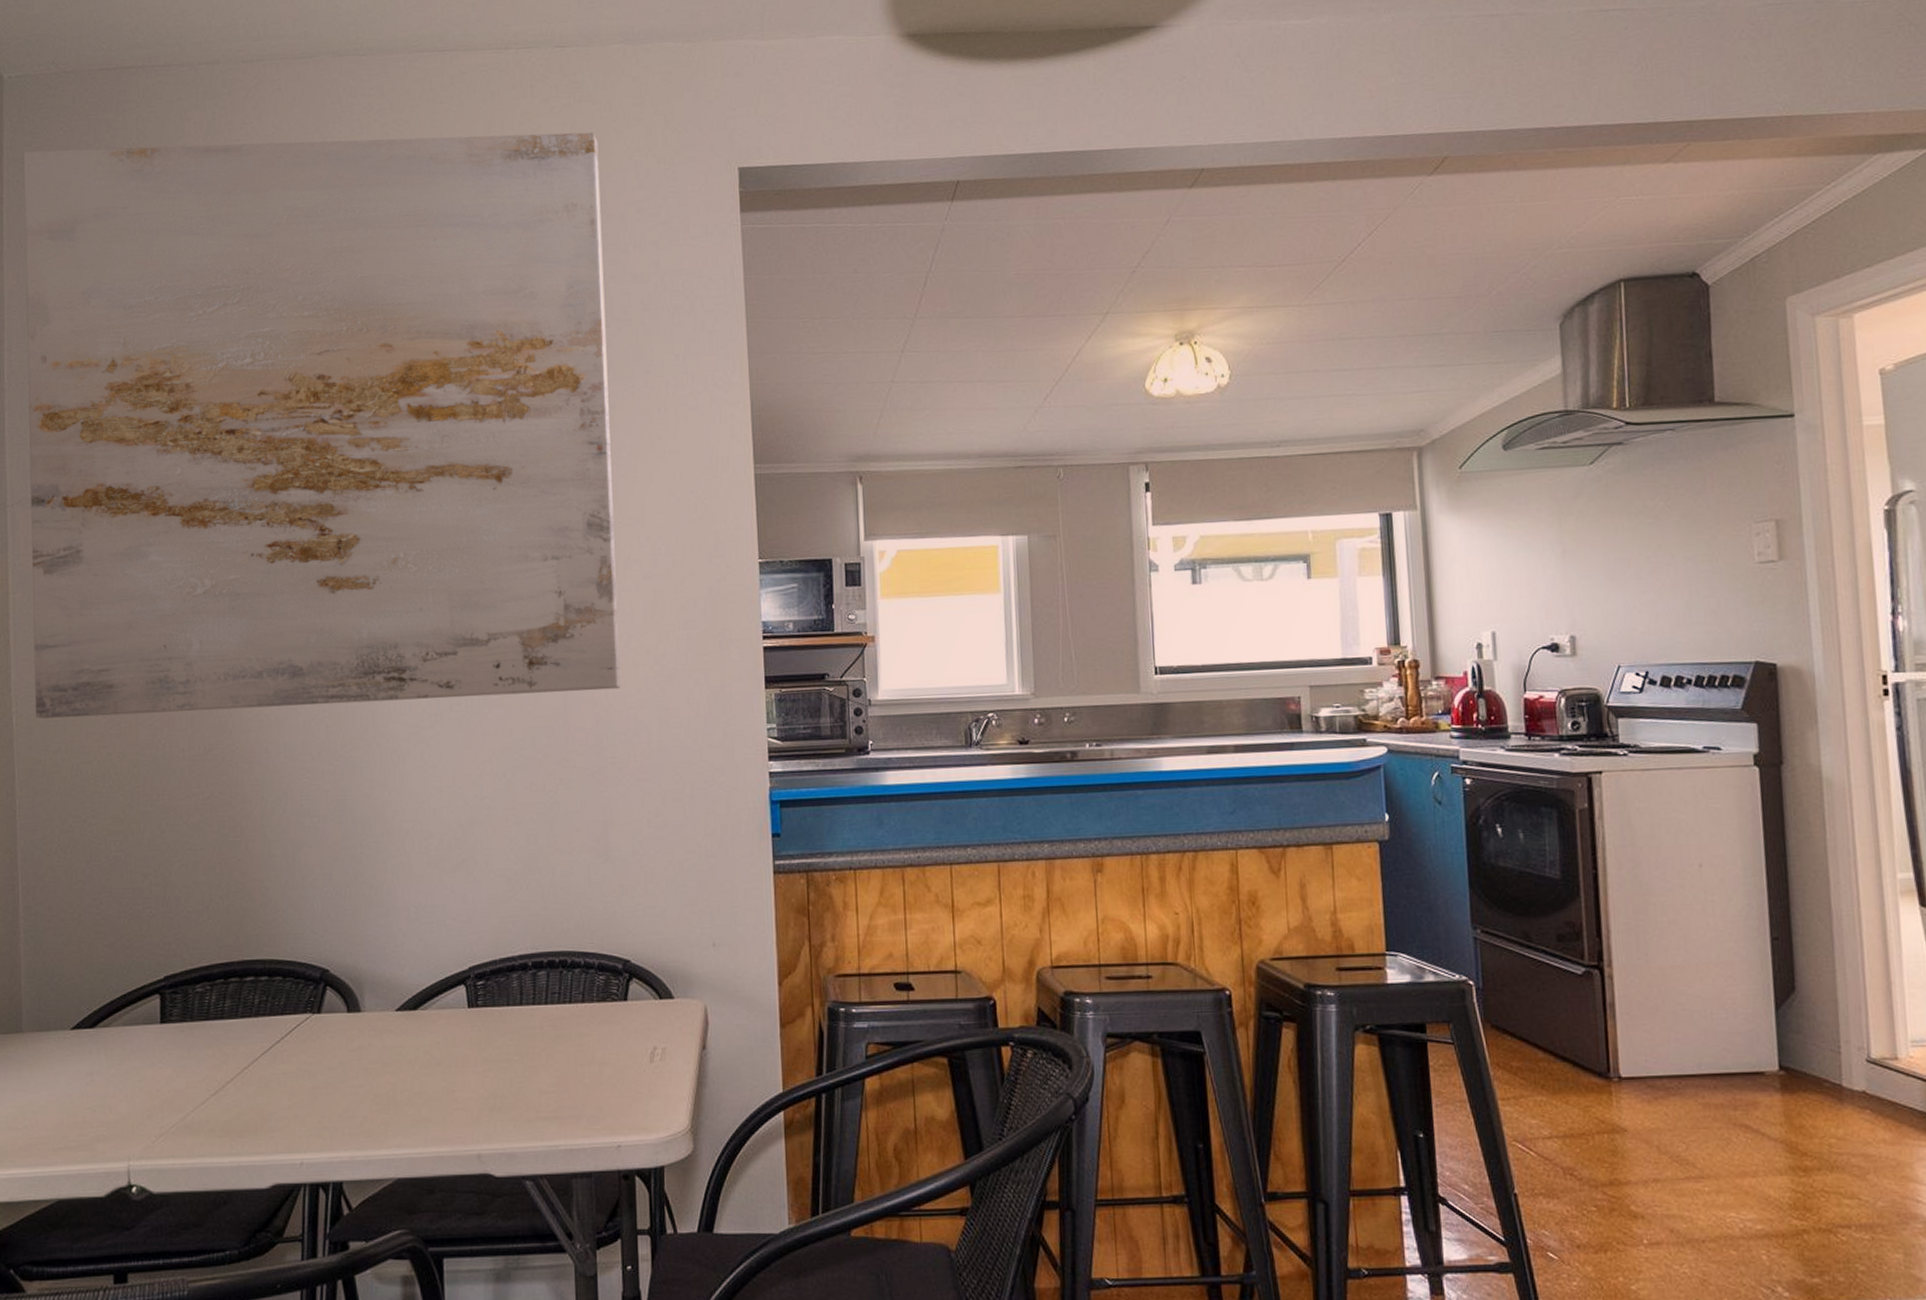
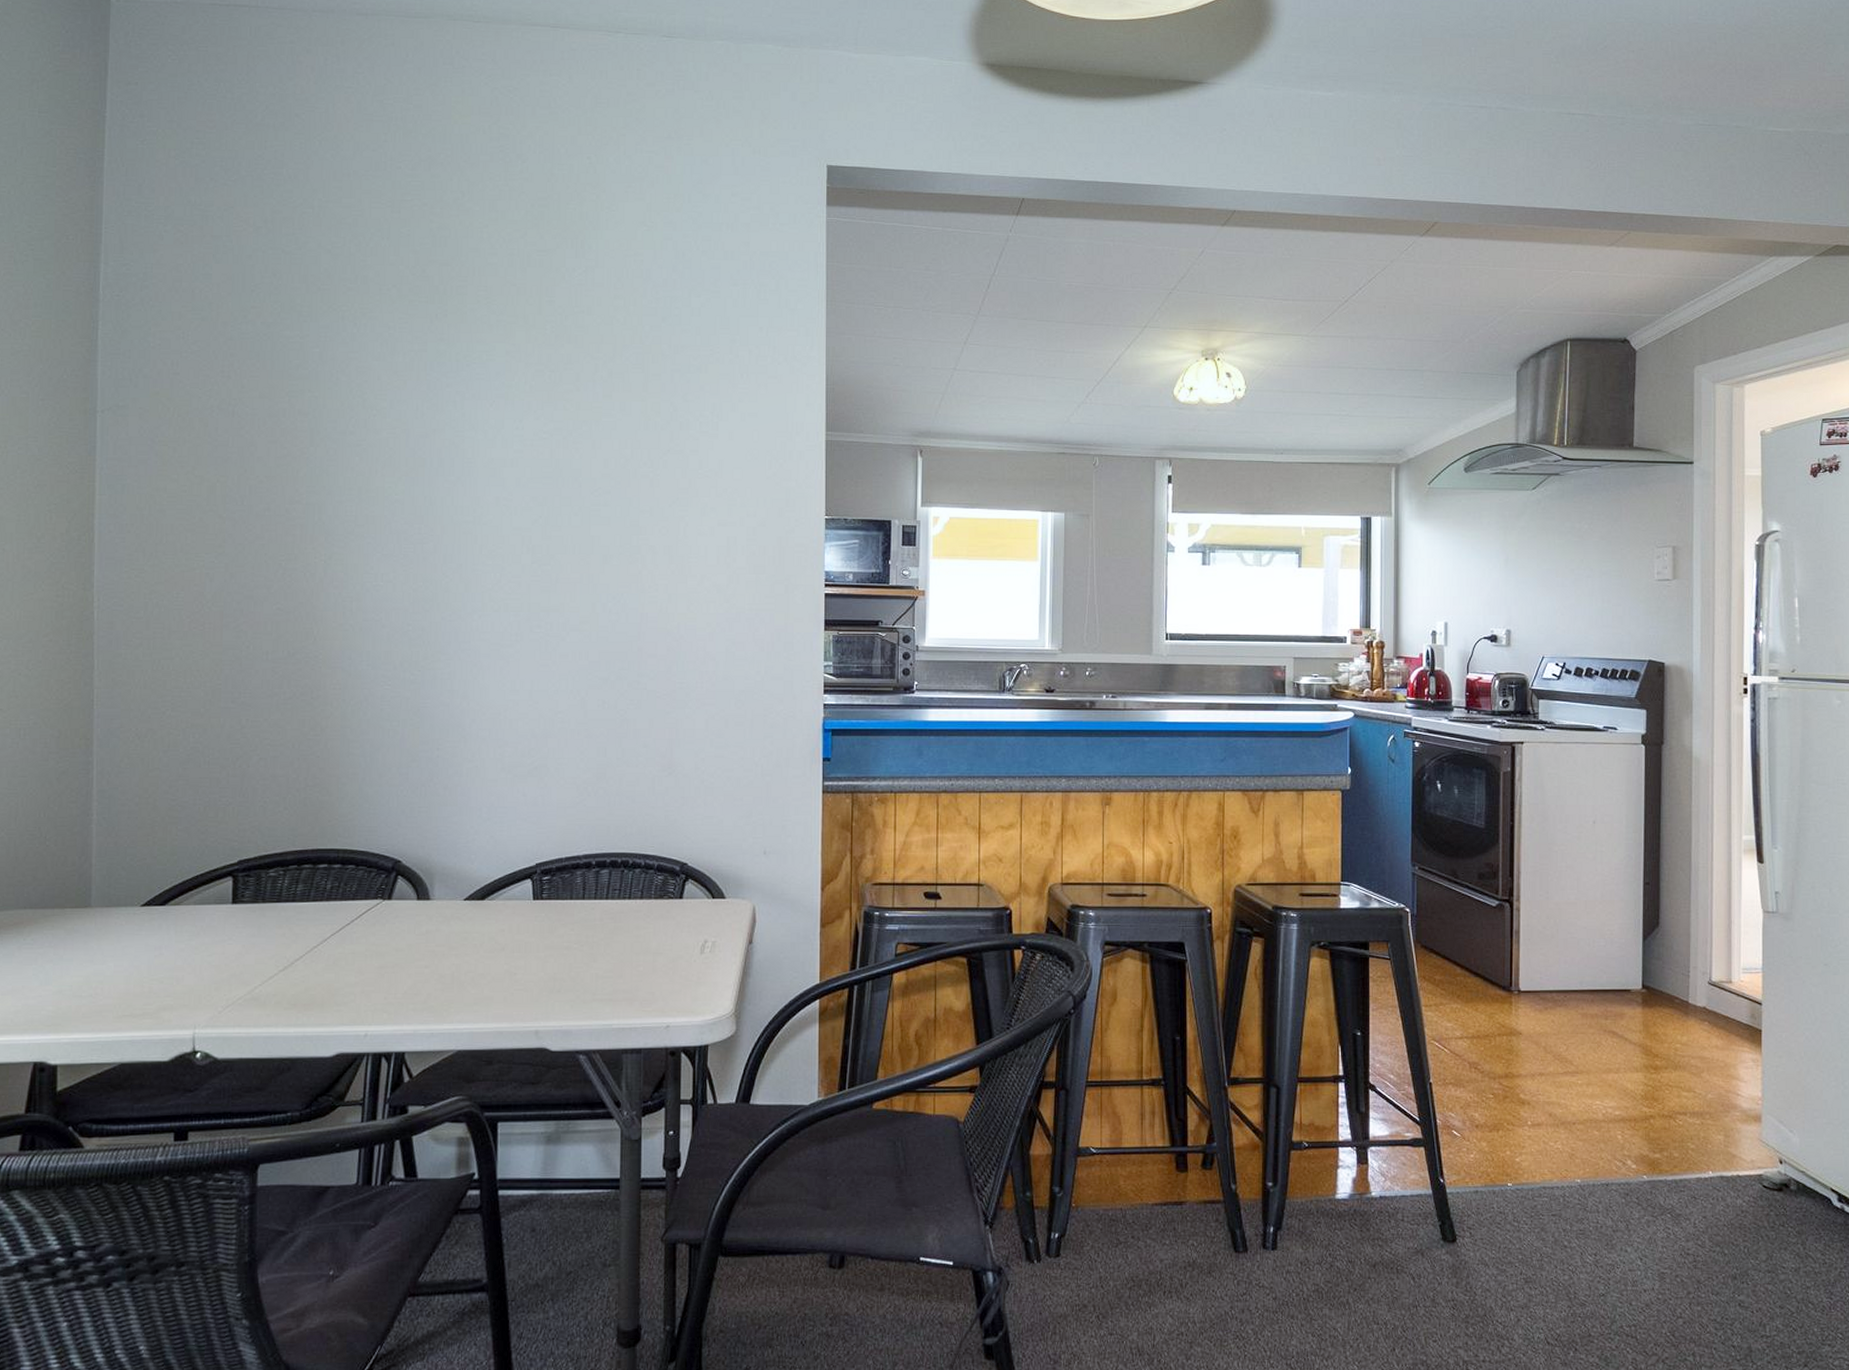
wall art: present [23,132,620,719] -> none [117,74,698,622]

